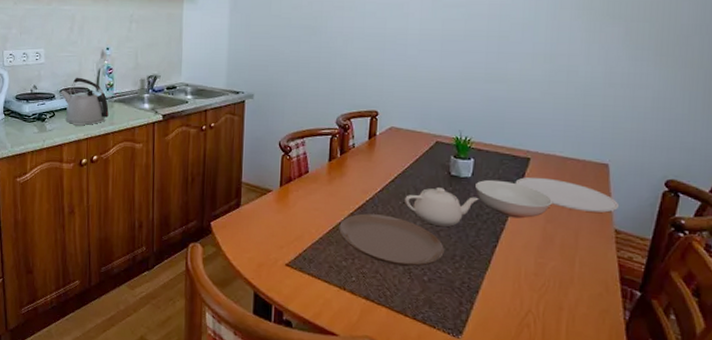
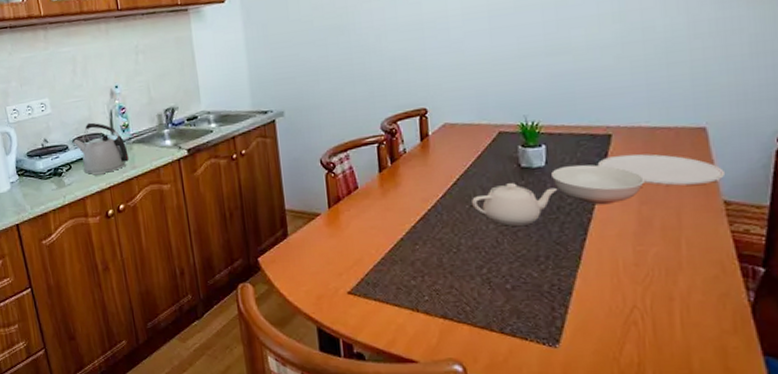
plate: present [339,213,444,267] -> none [401,222,526,276]

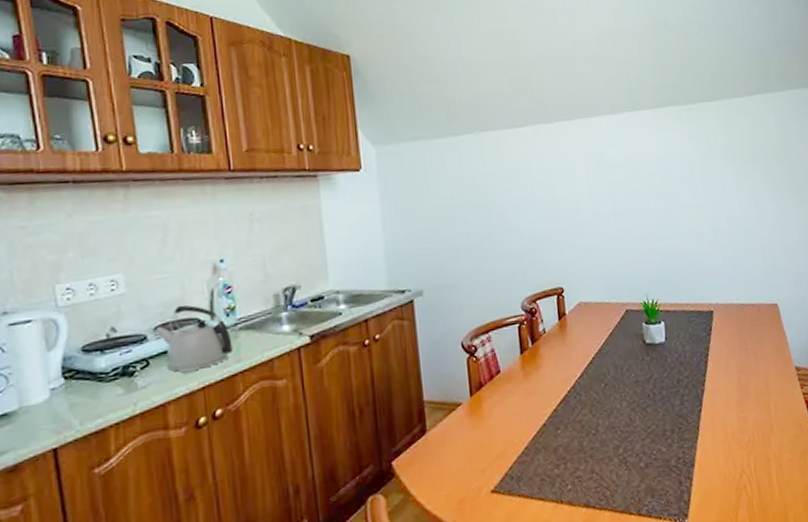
teapot: present [472,183,558,227] -> none [606,359,677,403]
bowl: present [551,164,644,205] -> none [670,339,740,377]
plate: present [597,154,726,186] -> none [704,327,794,356]

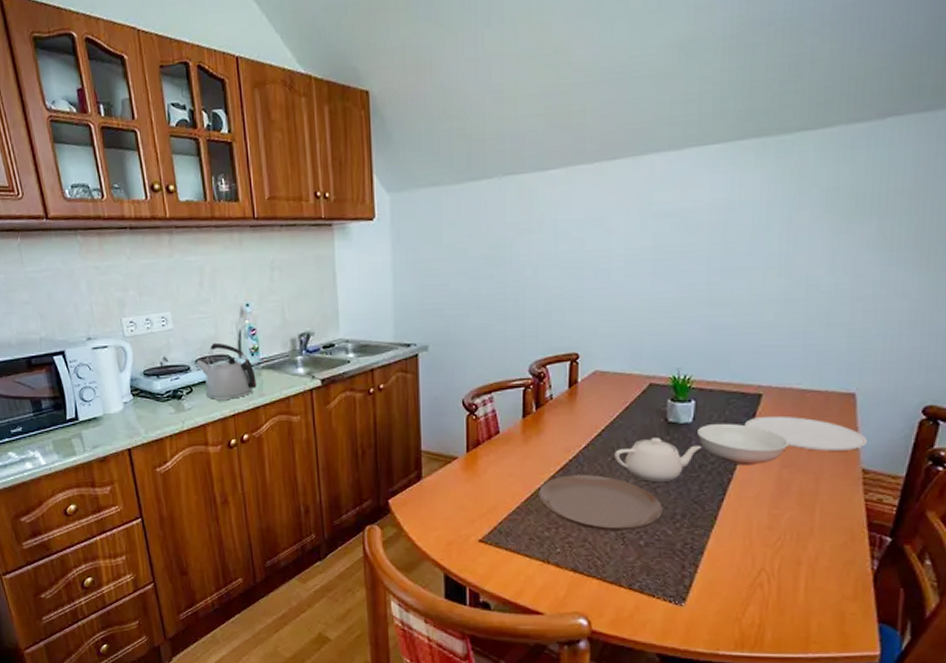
plate: none [544,402,655,459] -> present [539,475,662,531]
teapot: none [606,359,677,403] -> present [615,438,702,483]
bowl: none [670,339,740,377] -> present [698,423,788,466]
plate: none [704,327,794,356] -> present [744,415,868,451]

